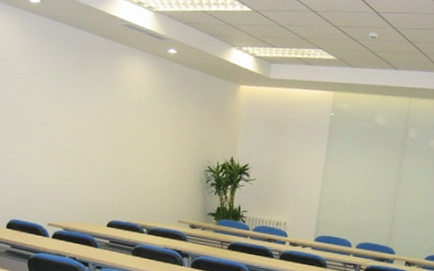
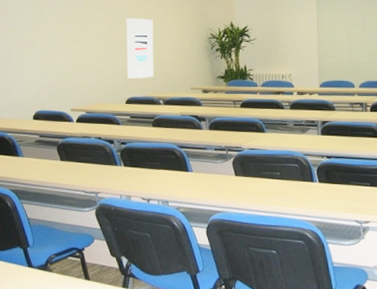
wall art: none [112,135,149,203] -> present [126,18,154,79]

